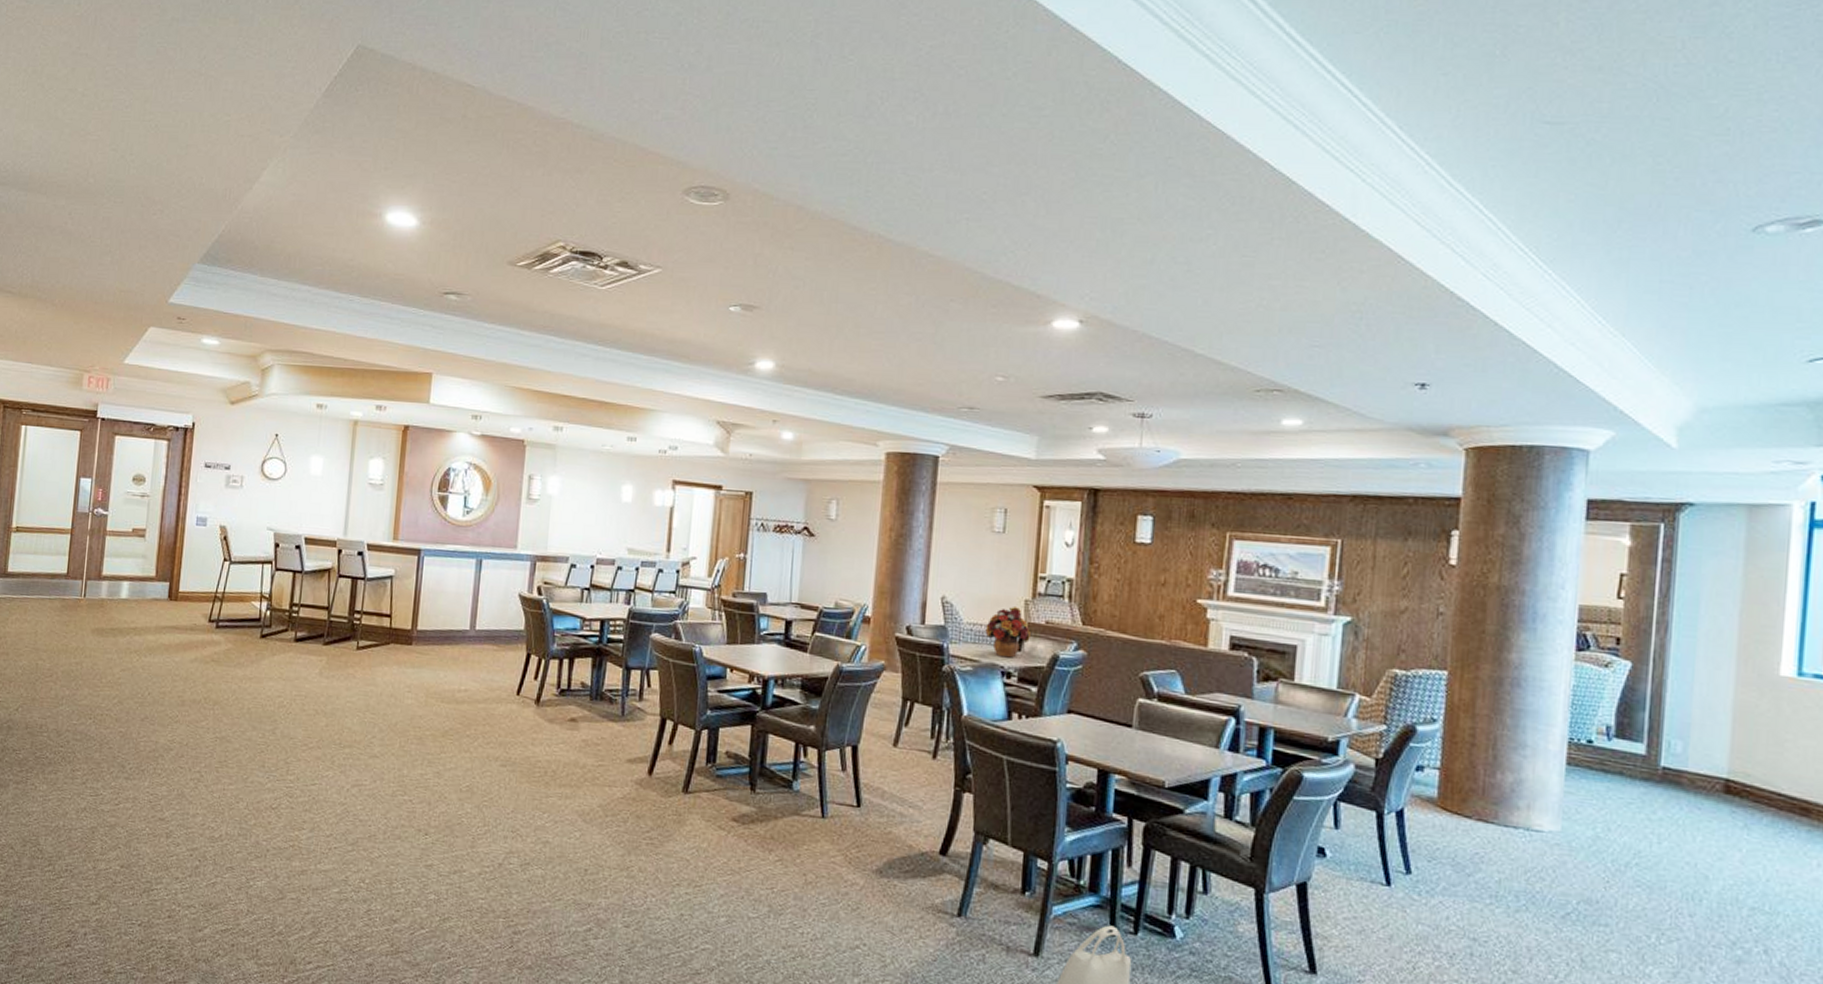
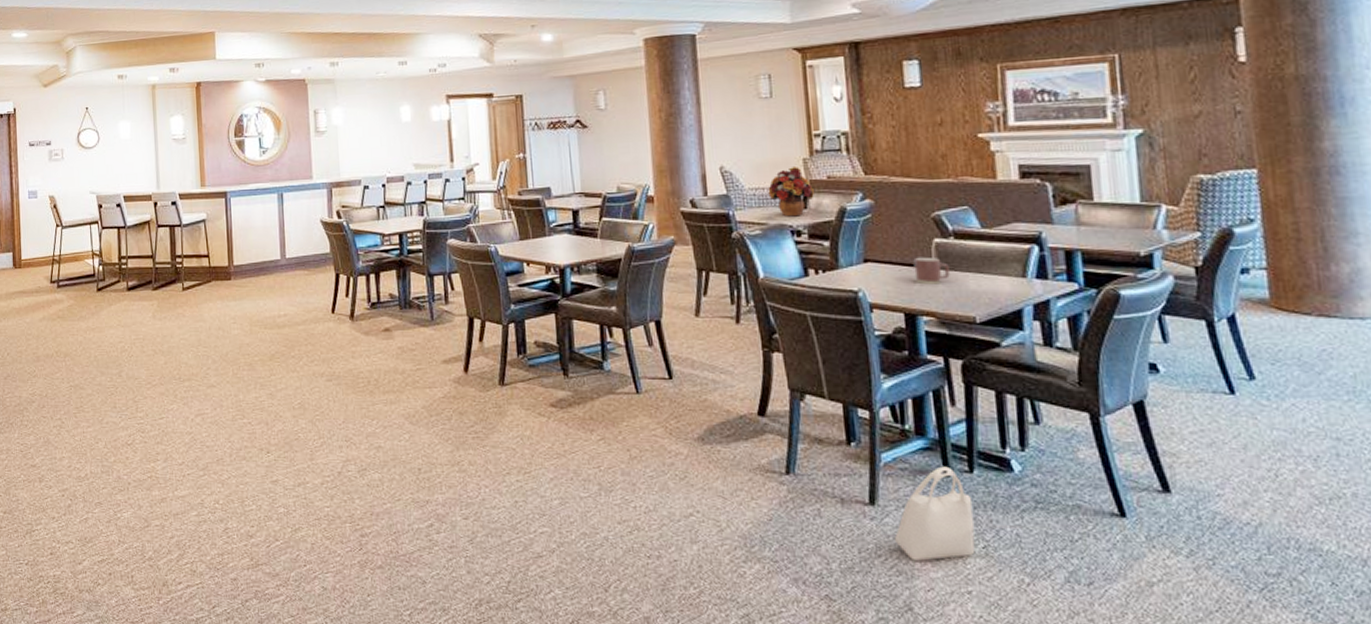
mug: none [1114,714,1148,744] -> present [913,257,950,285]

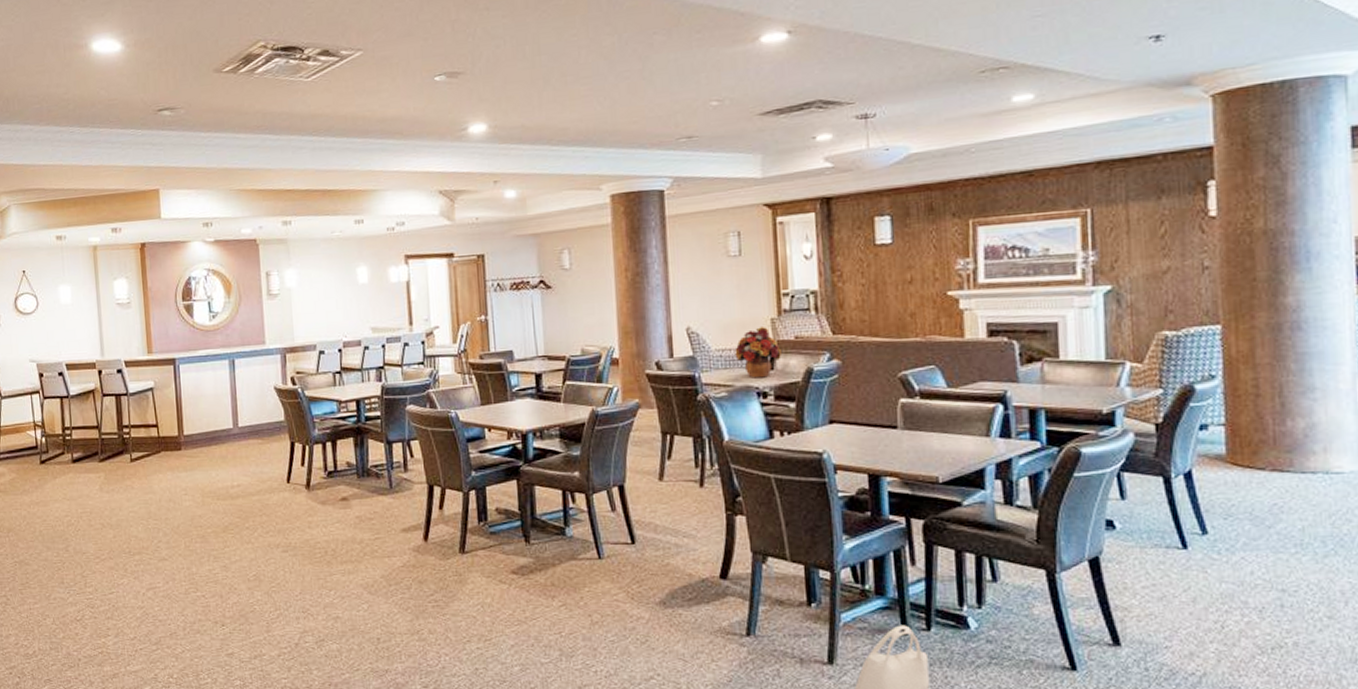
mug: present [913,257,950,285] -> none [878,417,914,445]

